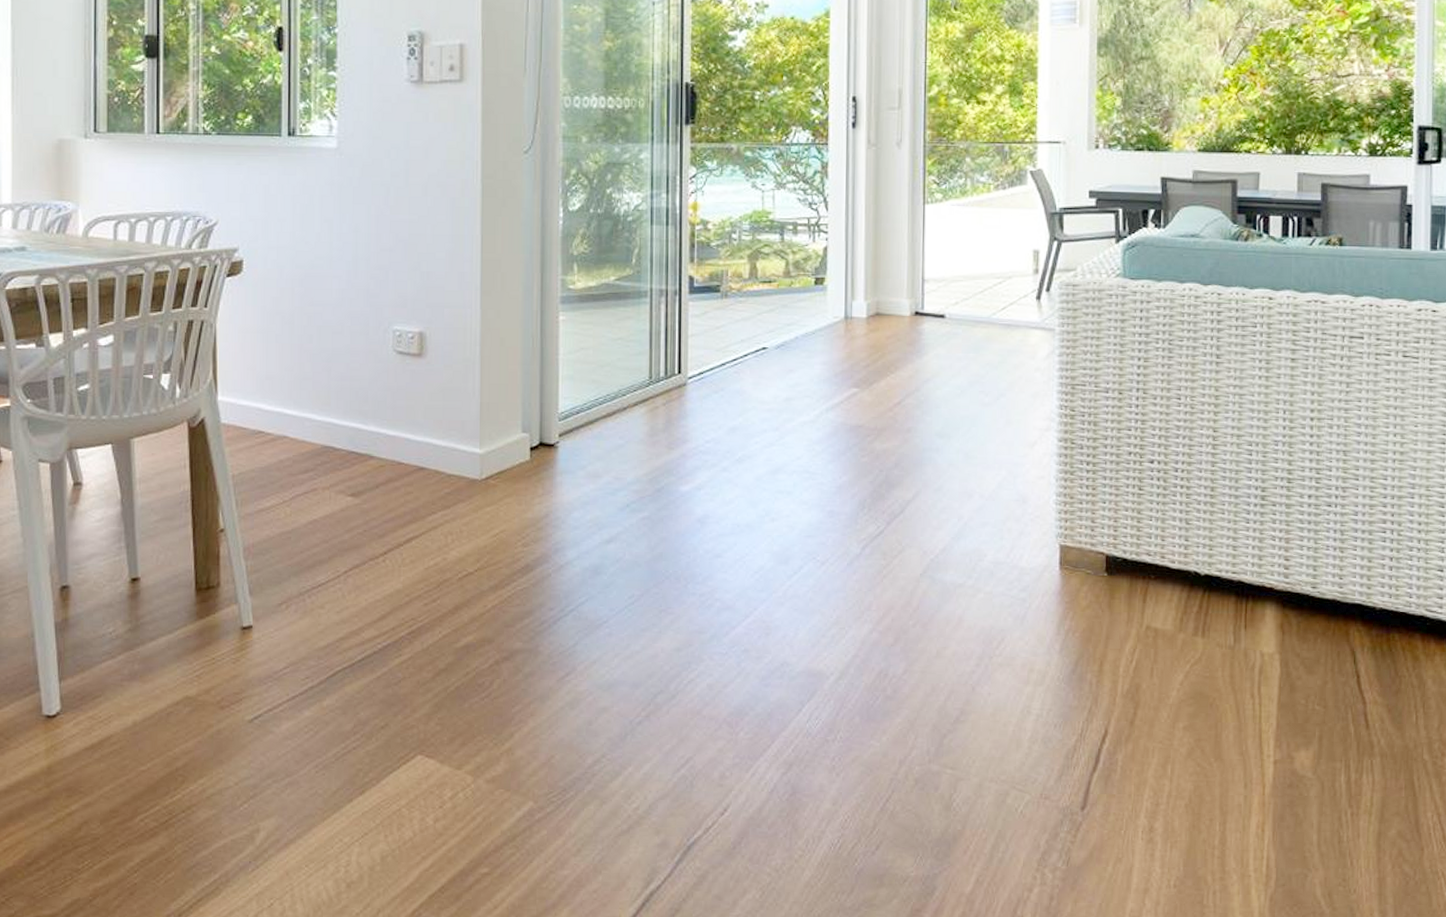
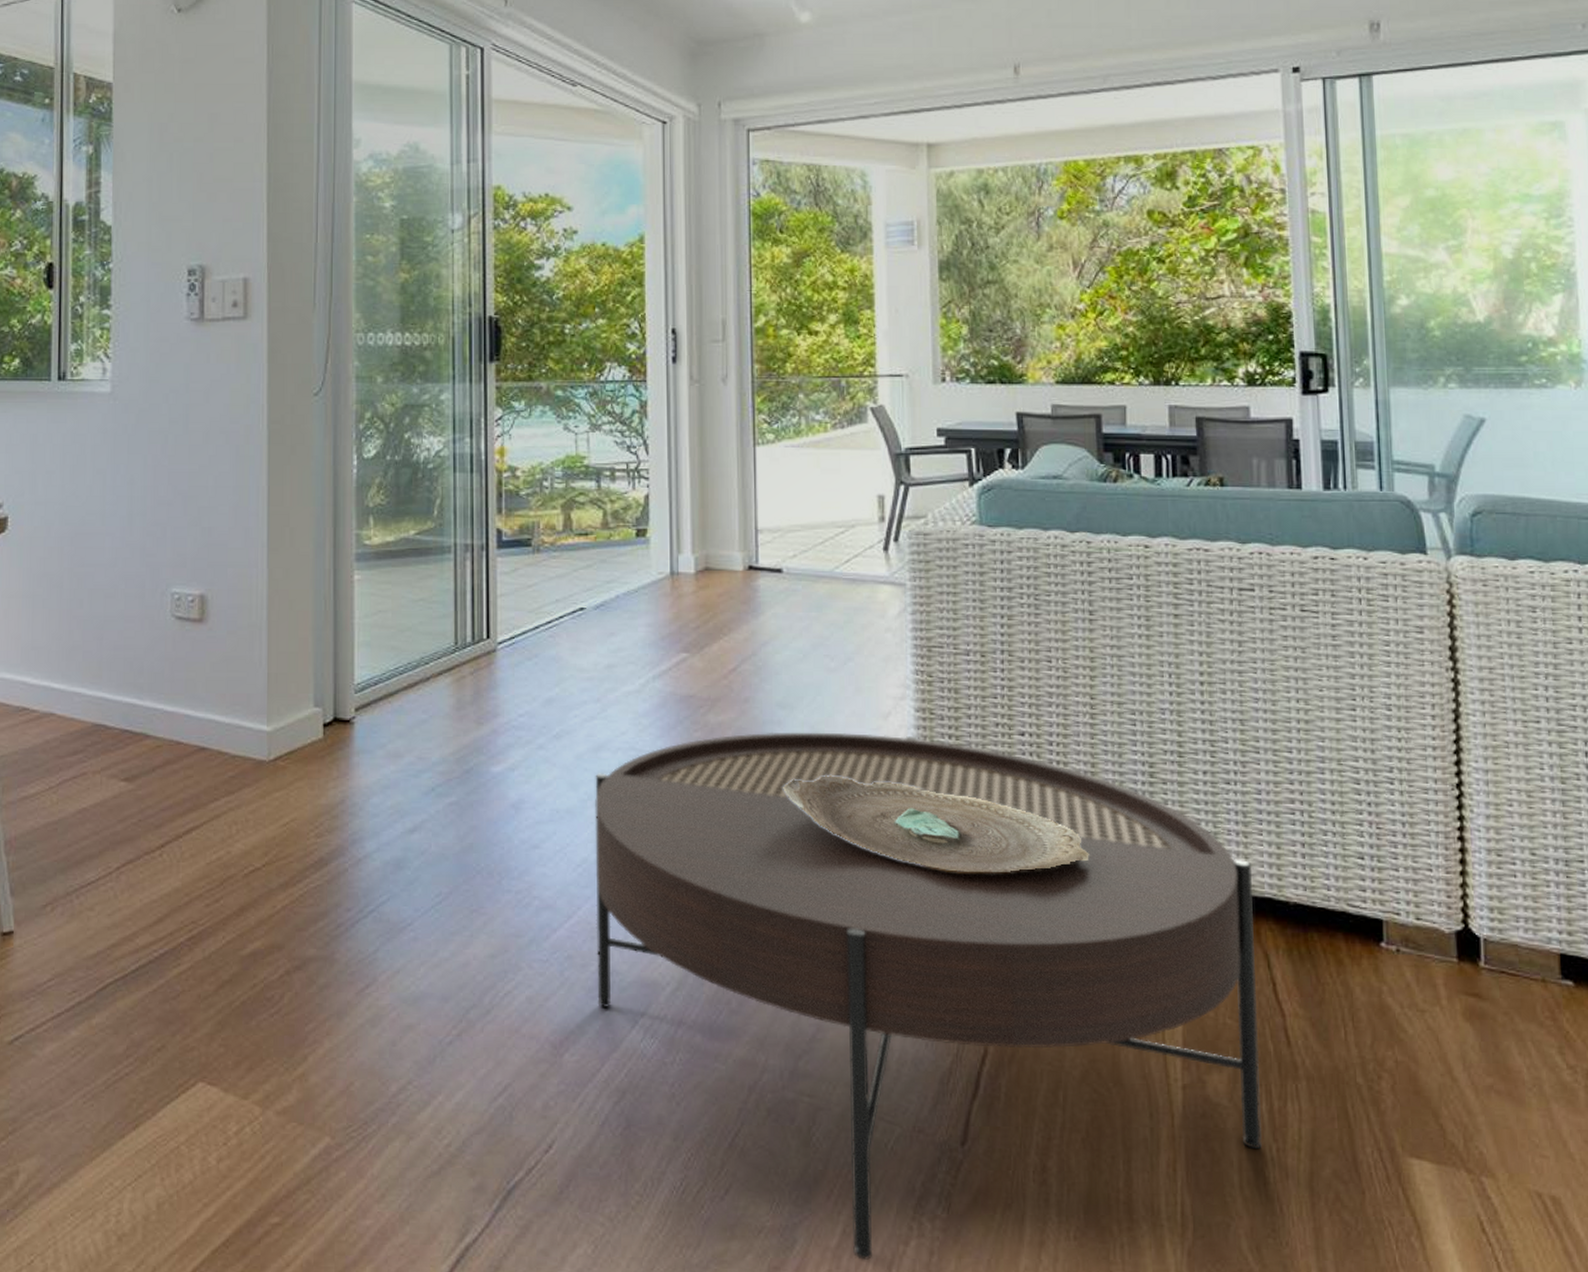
coffee table: none [770,458,1345,904] -> present [595,732,1262,1260]
decorative bowl: none [939,496,1205,581] -> present [783,775,1089,873]

